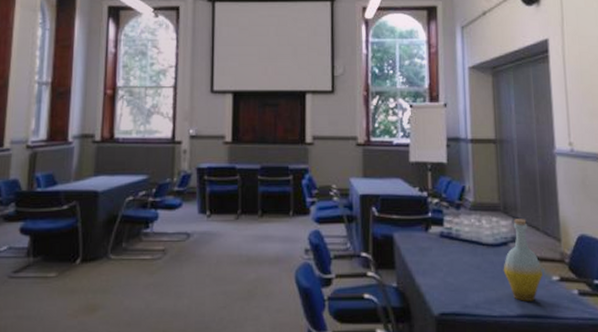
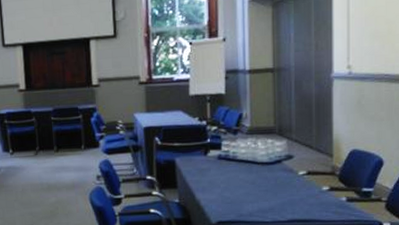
bottle: present [503,219,543,301] -> none [276,139,313,209]

